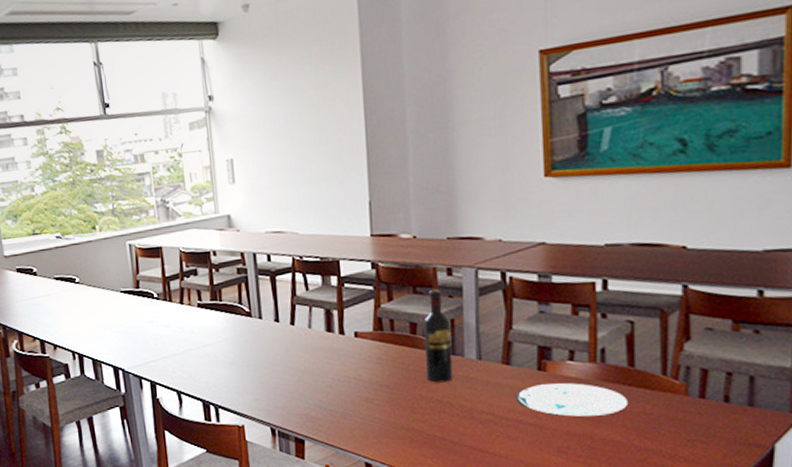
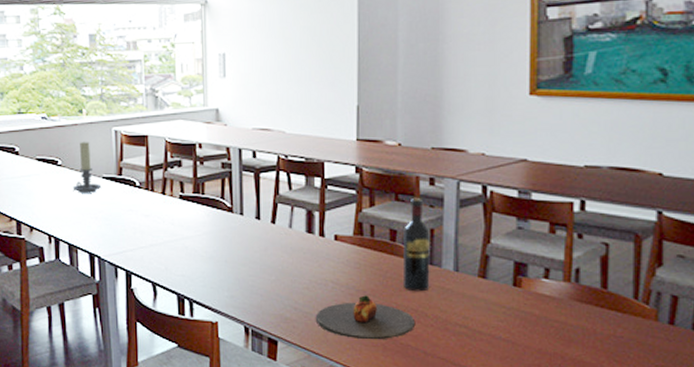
candle holder: none [92,257,120,309] -> present [73,141,102,193]
plate: none [341,389,441,433] -> present [316,295,416,340]
plate: present [516,383,629,417] -> none [491,300,600,335]

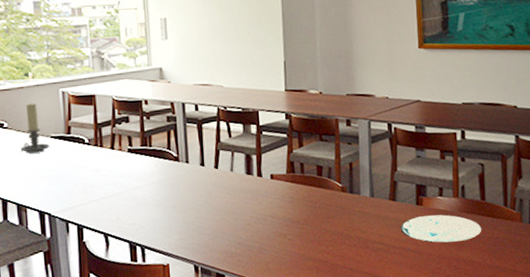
plate: present [316,295,416,340] -> none [258,225,342,265]
wine bottle: present [402,197,430,292] -> none [328,137,352,218]
plate: none [491,300,600,335] -> present [401,214,482,243]

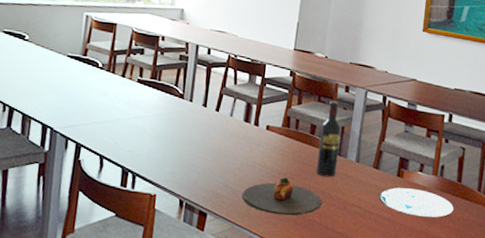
candle holder: present [20,103,50,154] -> none [36,21,65,69]
plate: none [258,225,342,265] -> present [243,177,322,216]
wine bottle: none [328,137,352,218] -> present [316,100,341,177]

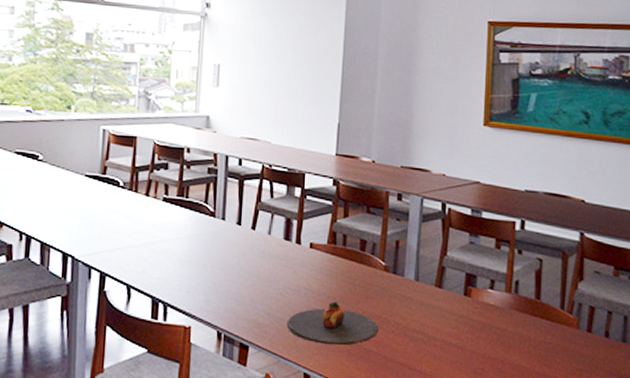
wine bottle: present [316,100,341,177] -> none [369,211,396,300]
plate: present [379,187,454,217] -> none [444,309,534,342]

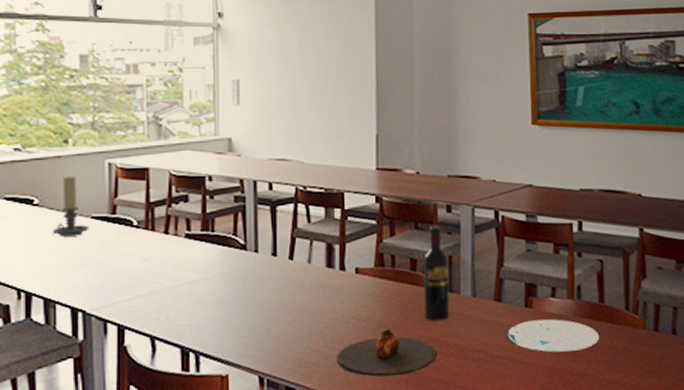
candle holder: none [52,137,83,191] -> present [52,175,90,237]
wine bottle: none [369,211,396,300] -> present [423,225,450,321]
plate: none [444,309,534,342] -> present [506,319,600,353]

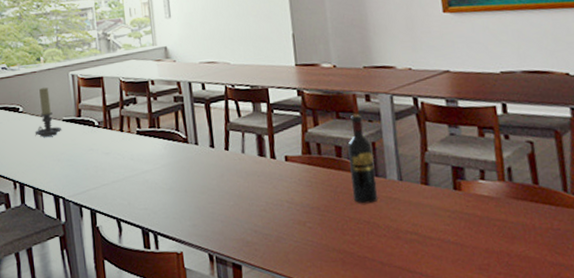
plate: present [338,329,437,377] -> none [276,211,370,256]
plate: present [506,319,600,353] -> none [437,201,538,234]

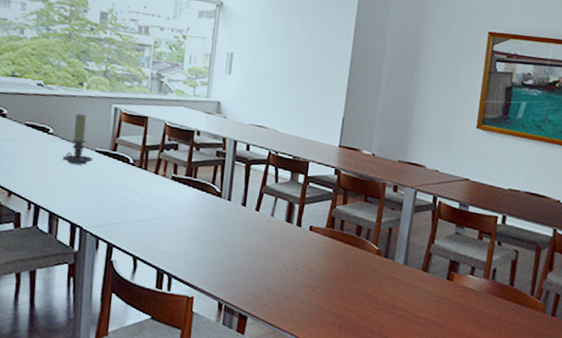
wine bottle: present [347,114,379,204] -> none [361,200,389,280]

